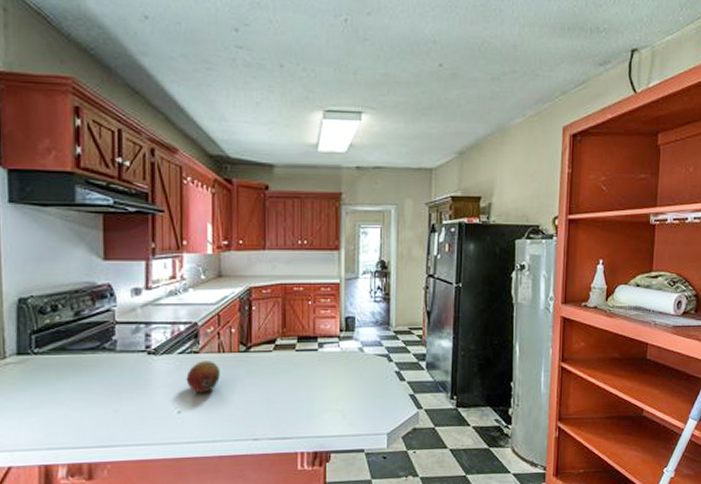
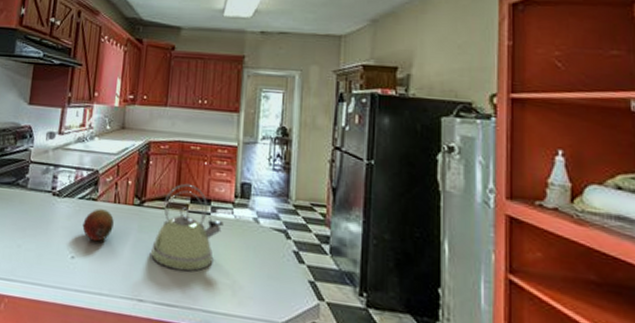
kettle: none [261,324,331,406] -> present [150,183,224,272]

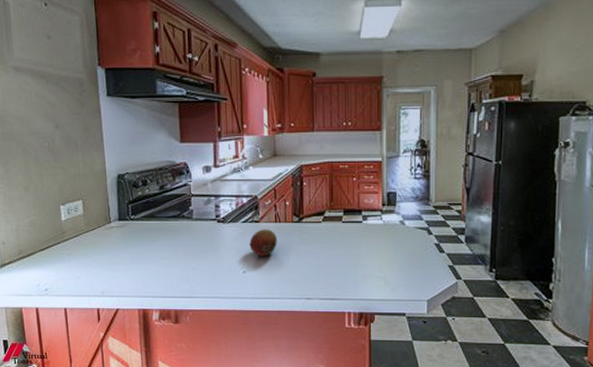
kettle: present [150,183,224,272] -> none [312,198,374,271]

